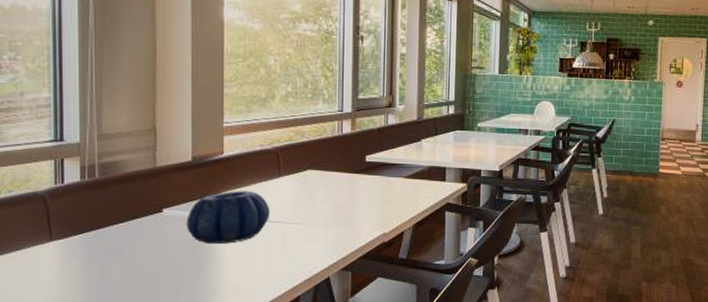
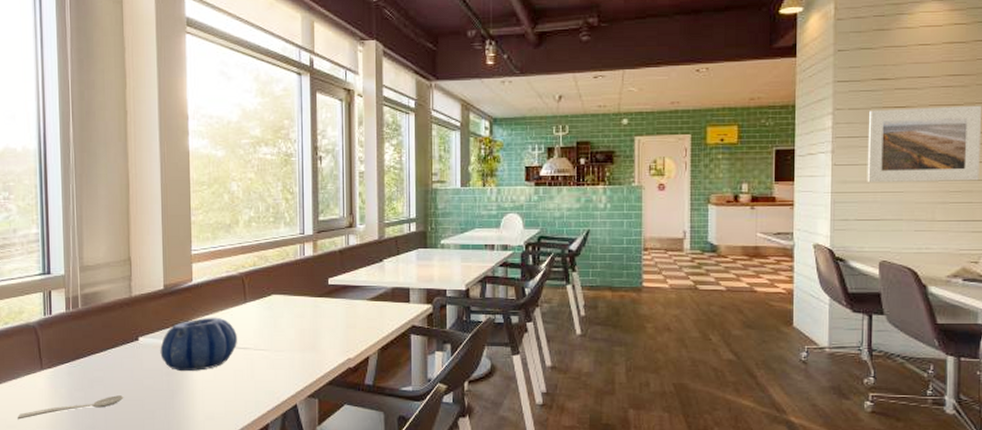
spoon: none [21,268,145,292] -> present [17,395,124,420]

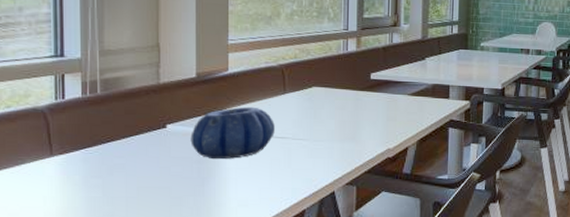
spoon: present [17,395,124,420] -> none [21,183,148,208]

